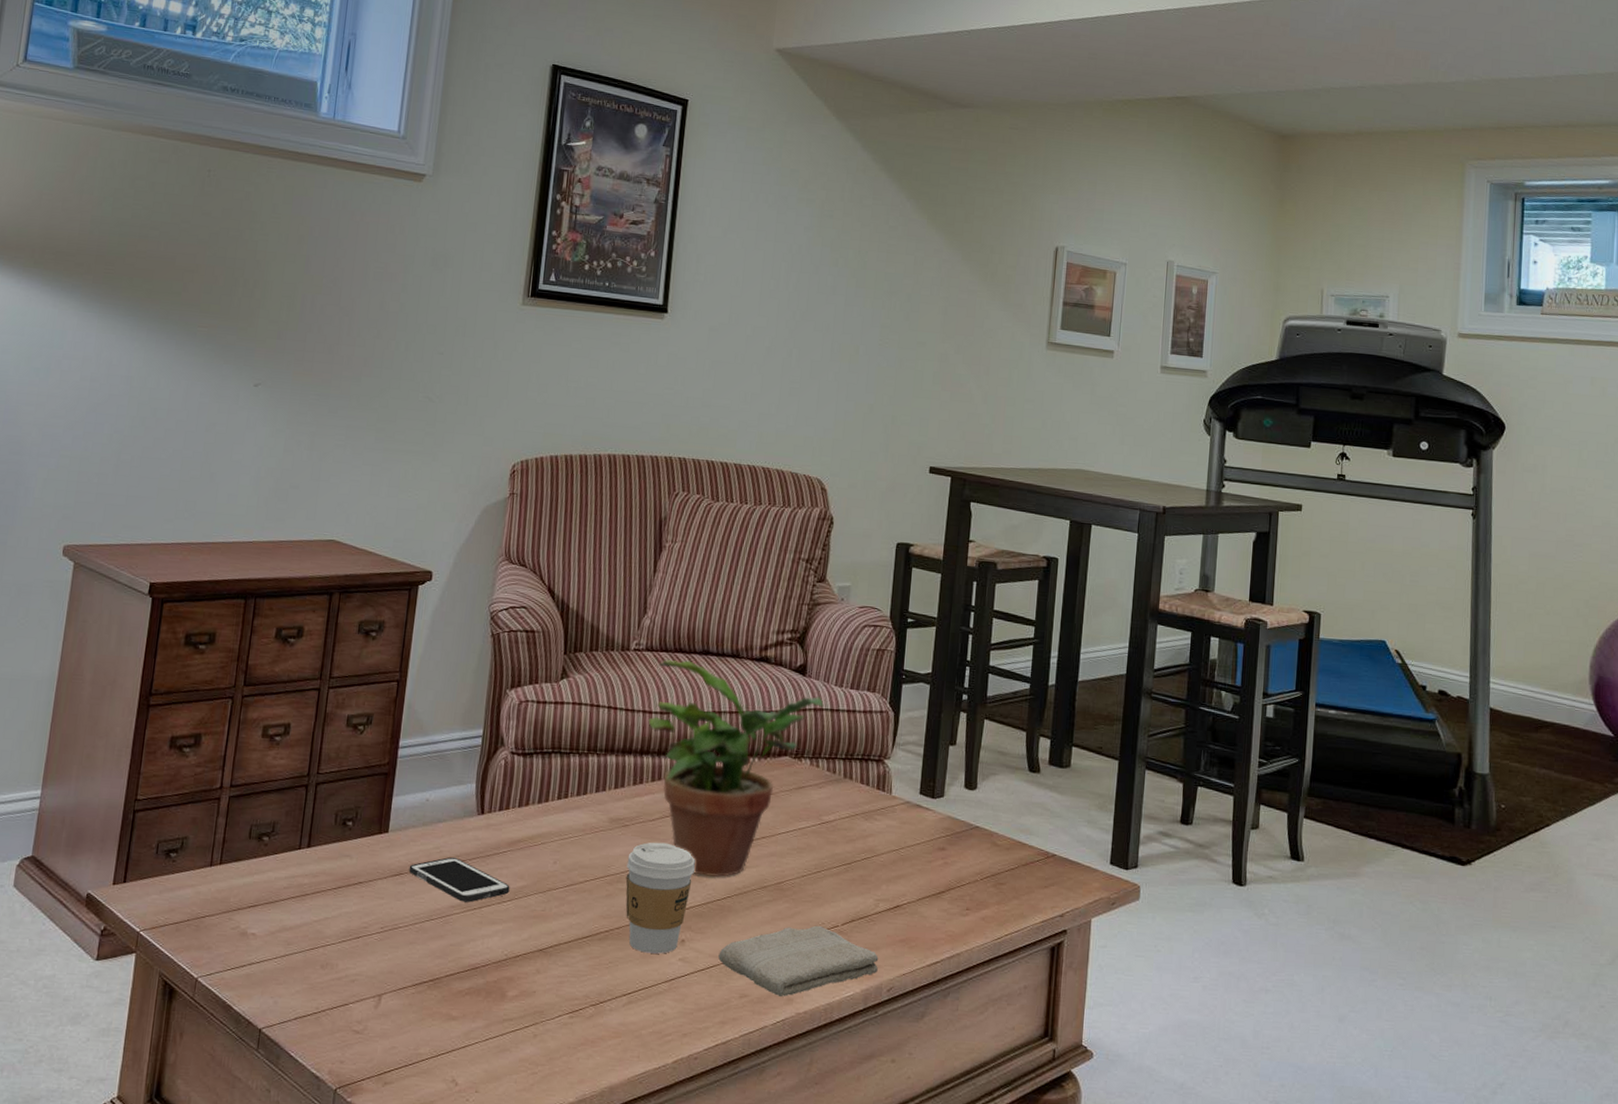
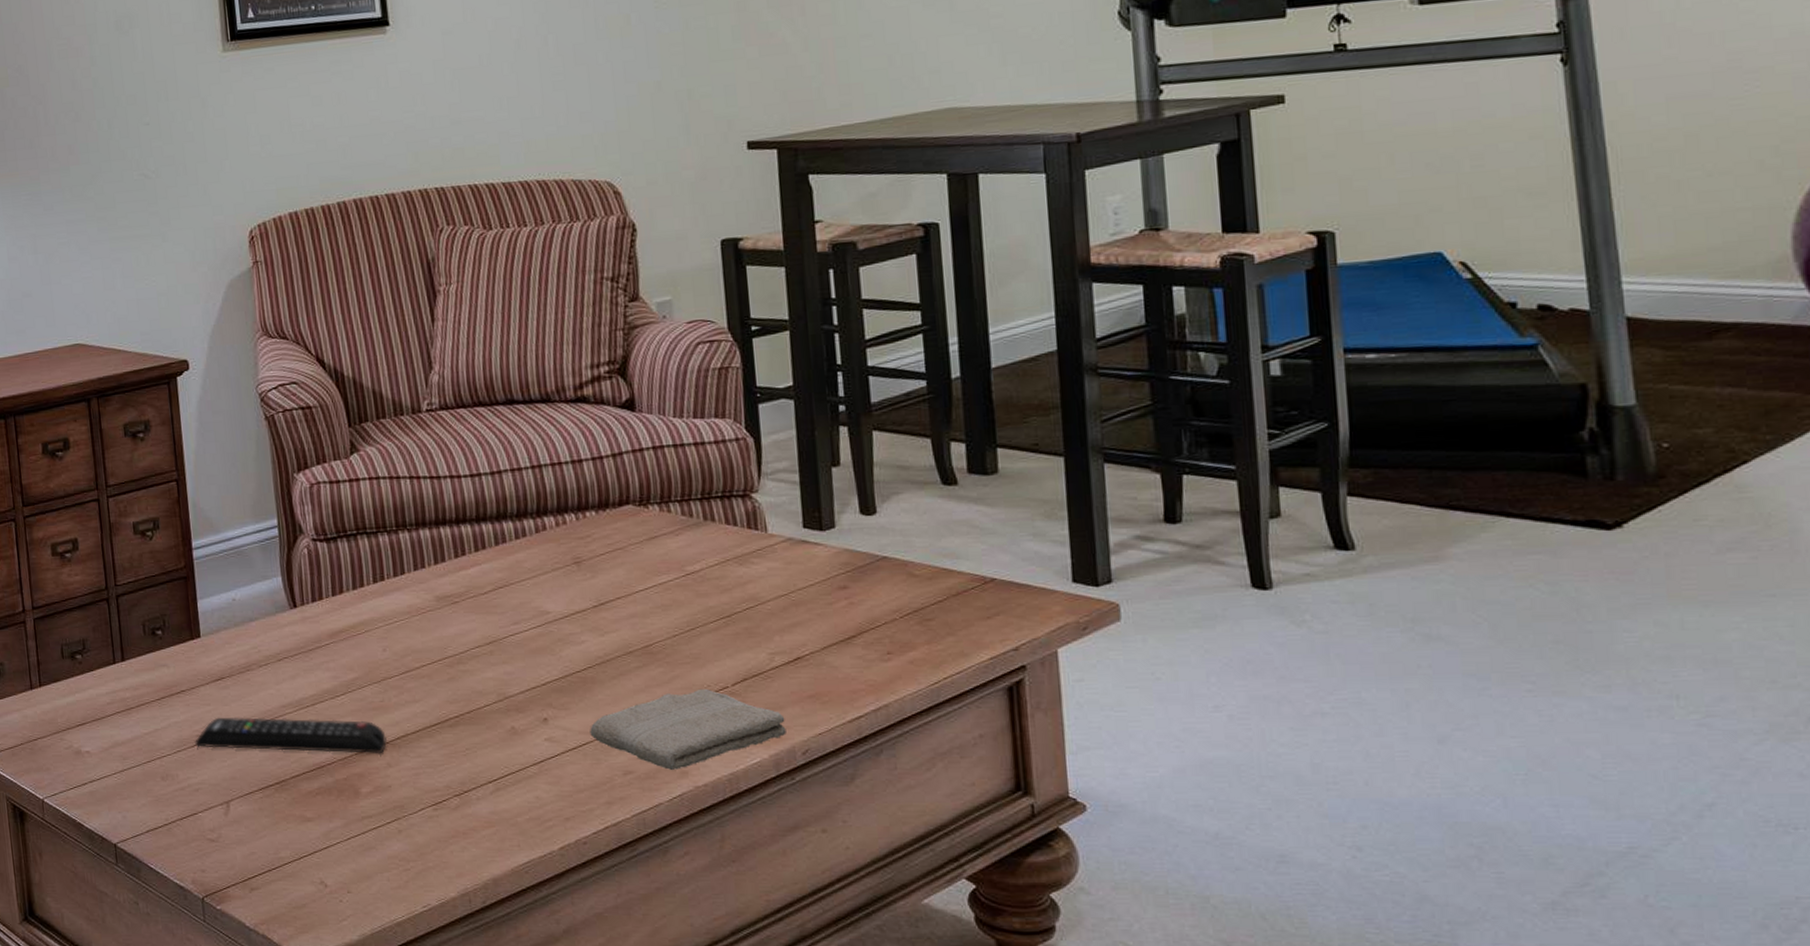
remote control: none [361,911,541,961] -> present [195,717,387,754]
cell phone: present [409,857,510,903] -> none [229,655,341,701]
coffee cup: present [625,842,696,954] -> none [464,616,545,736]
potted plant: present [648,660,824,878] -> none [456,414,664,648]

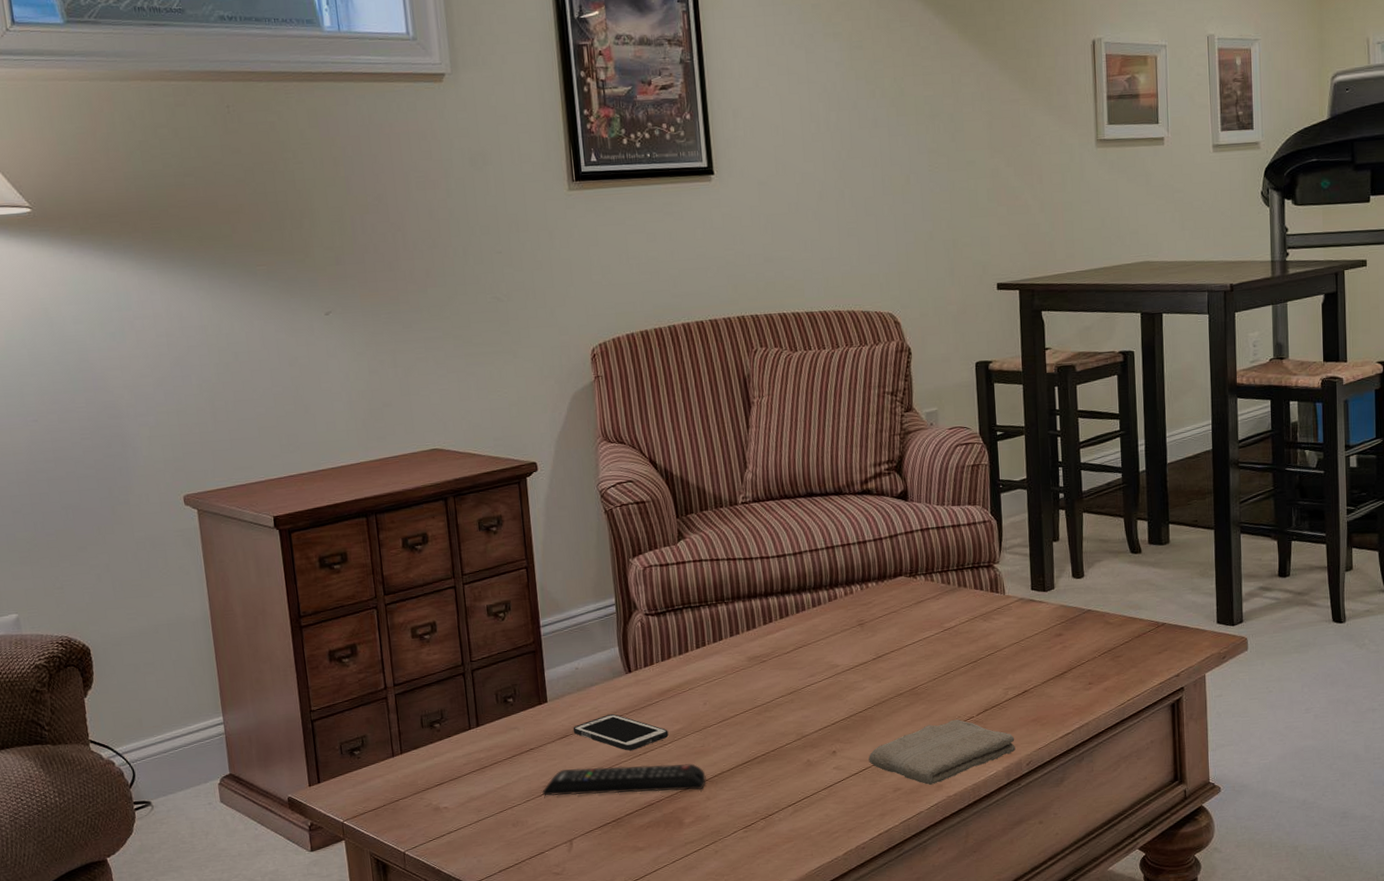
cell phone: none [229,655,341,701] -> present [573,713,669,751]

